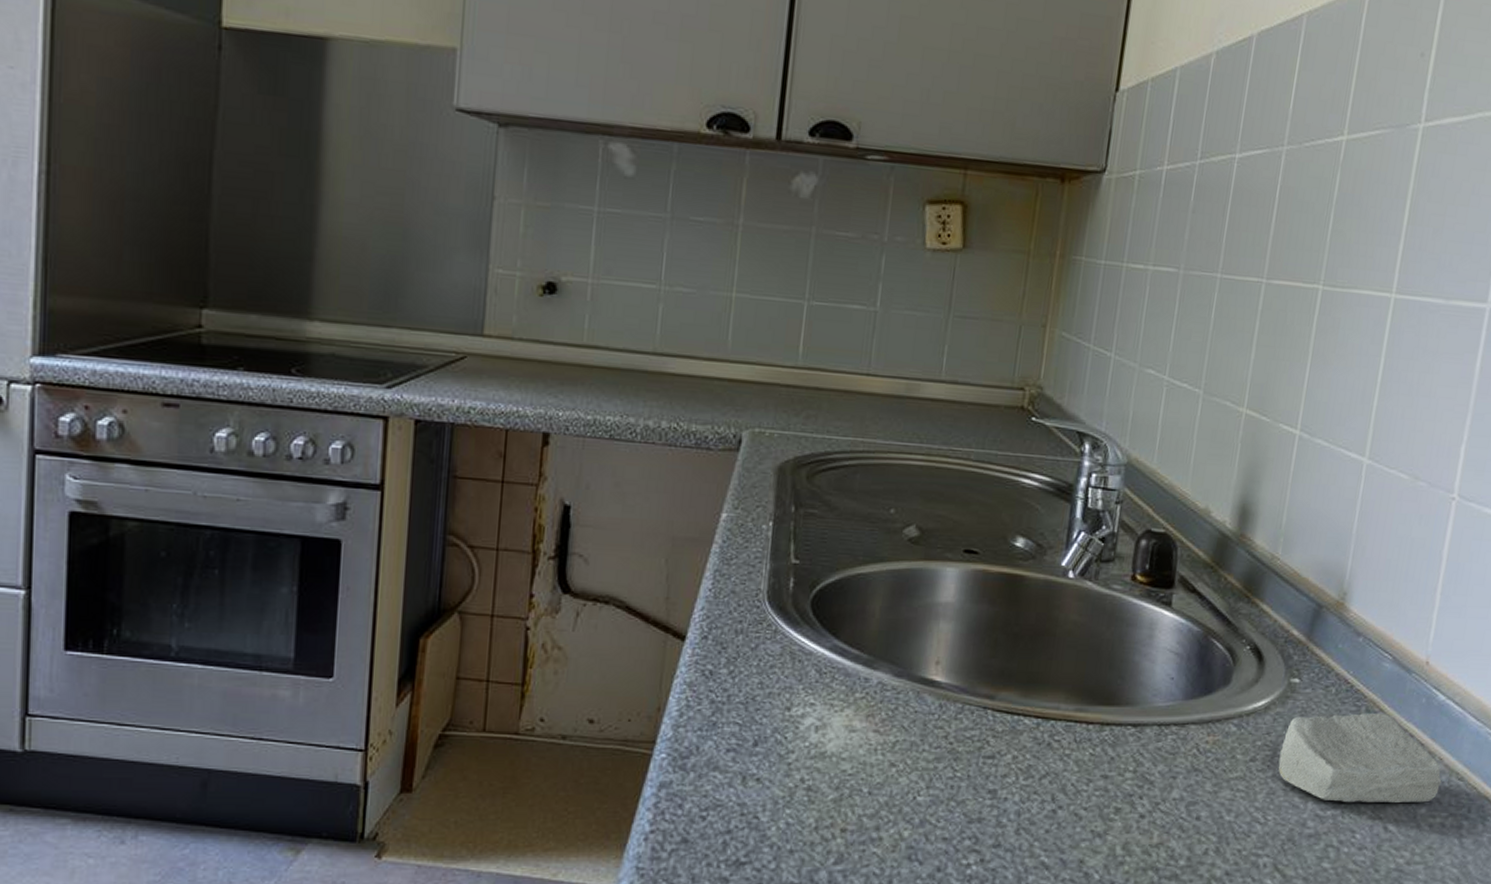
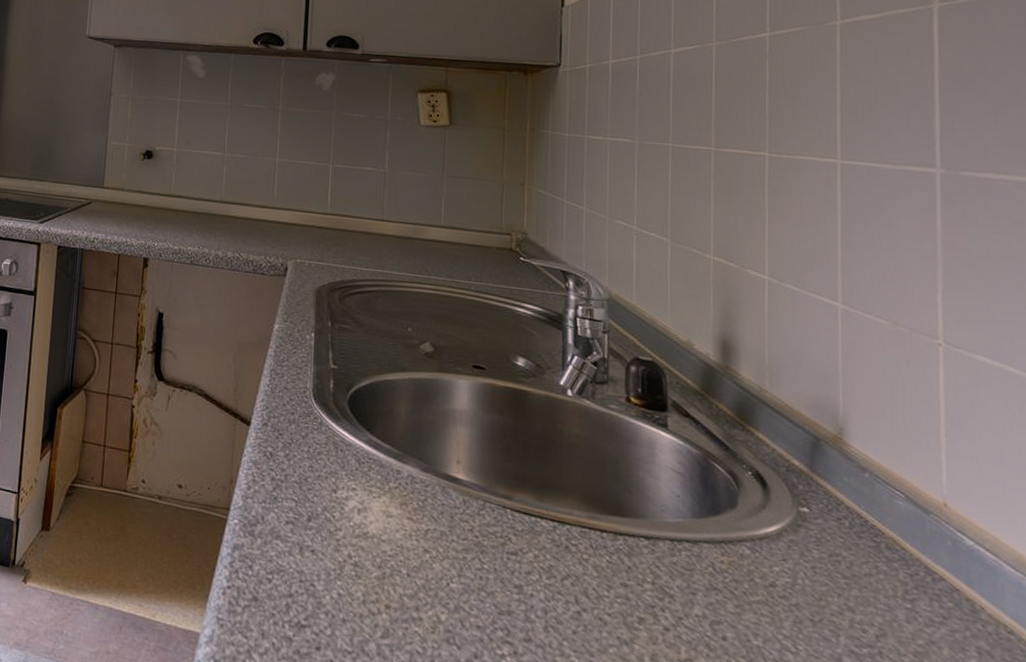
soap bar: present [1278,712,1442,804] -> none [801,546,989,654]

